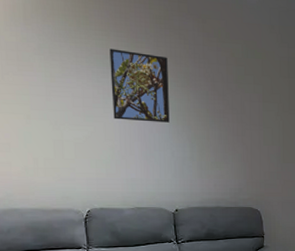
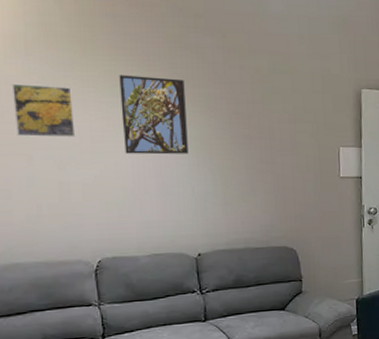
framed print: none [11,49,69,101] -> present [11,83,76,138]

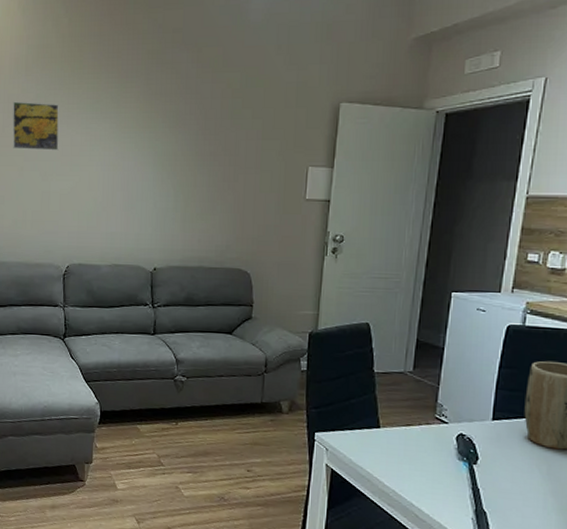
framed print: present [119,75,189,155] -> none [98,91,157,169]

